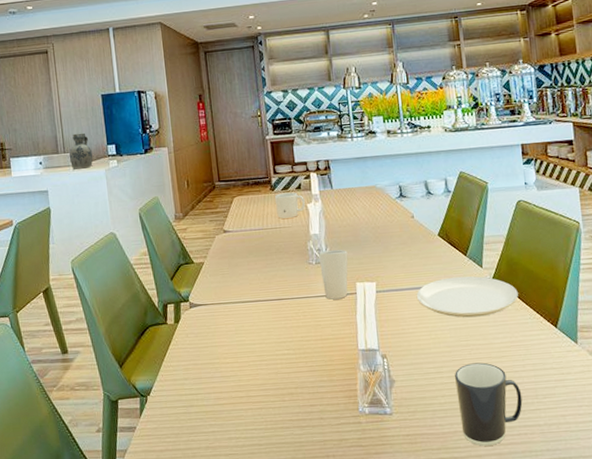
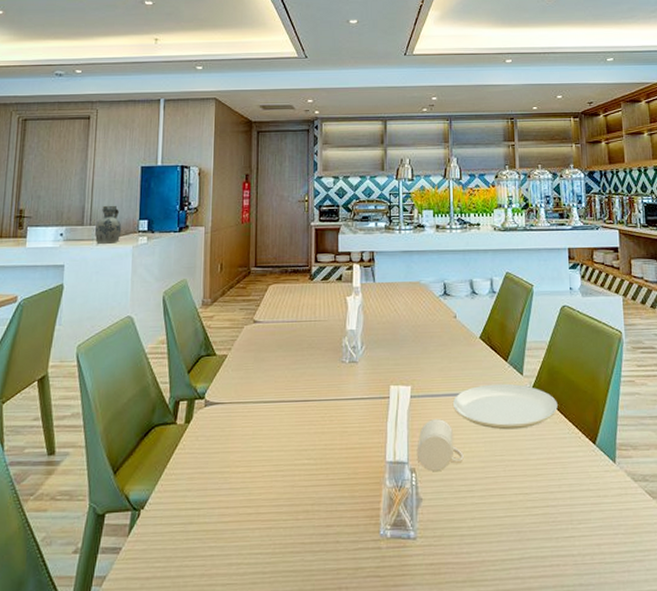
mug: present [274,192,305,220] -> none [312,283,344,312]
cup: present [318,249,349,300] -> none [353,347,384,403]
cup: none [386,310,431,357] -> present [416,419,464,472]
mug: present [454,362,523,446] -> none [486,481,557,579]

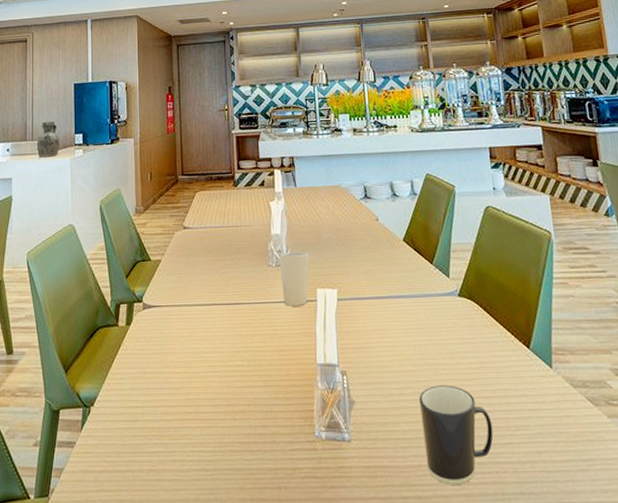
cup: none [353,347,384,403] -> present [279,251,310,306]
cup: present [416,419,464,472] -> none [346,322,394,375]
plate: present [452,383,558,430] -> none [379,286,488,333]
mug: none [486,481,557,579] -> present [418,385,494,485]

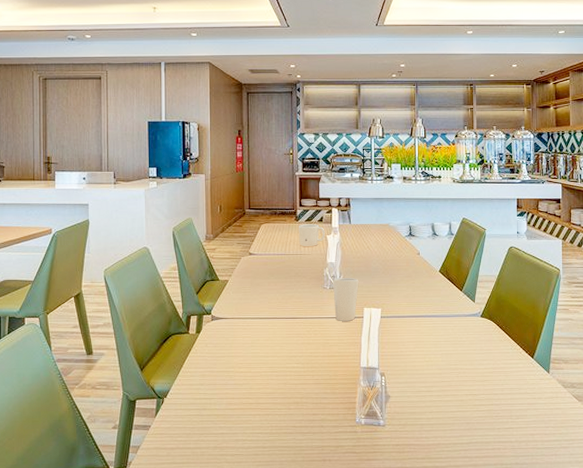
jug: present [36,121,60,158] -> none [112,154,135,187]
mug: none [237,189,268,218] -> present [298,224,325,247]
mug: present [418,385,494,485] -> none [442,385,499,458]

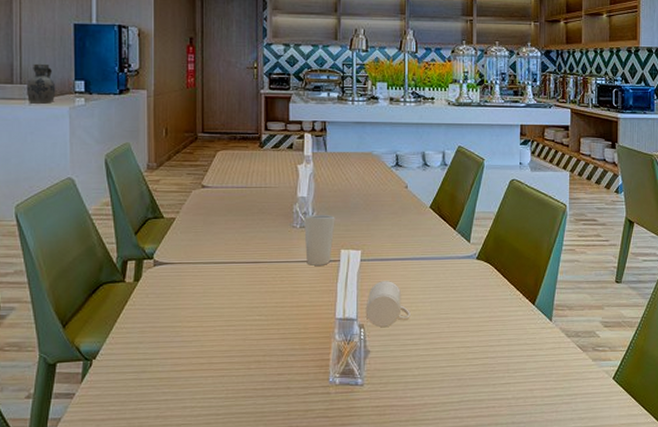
jug: none [112,154,135,187] -> present [26,63,56,104]
mug: present [298,224,325,247] -> none [262,151,295,179]
cup: none [385,335,424,376] -> present [365,281,411,328]

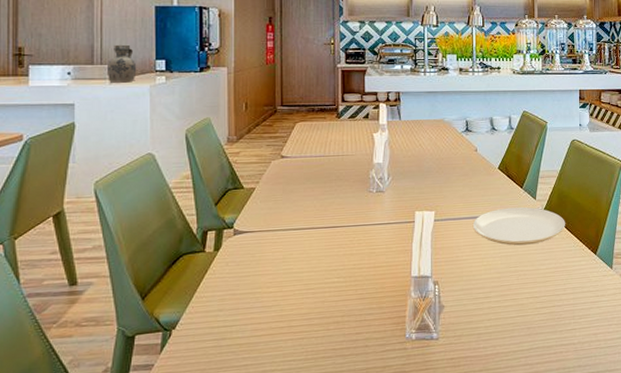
cup: present [304,214,335,266] -> none [380,178,410,228]
cup: present [365,281,411,328] -> none [439,238,482,283]
plate: none [401,250,501,291] -> present [472,207,565,246]

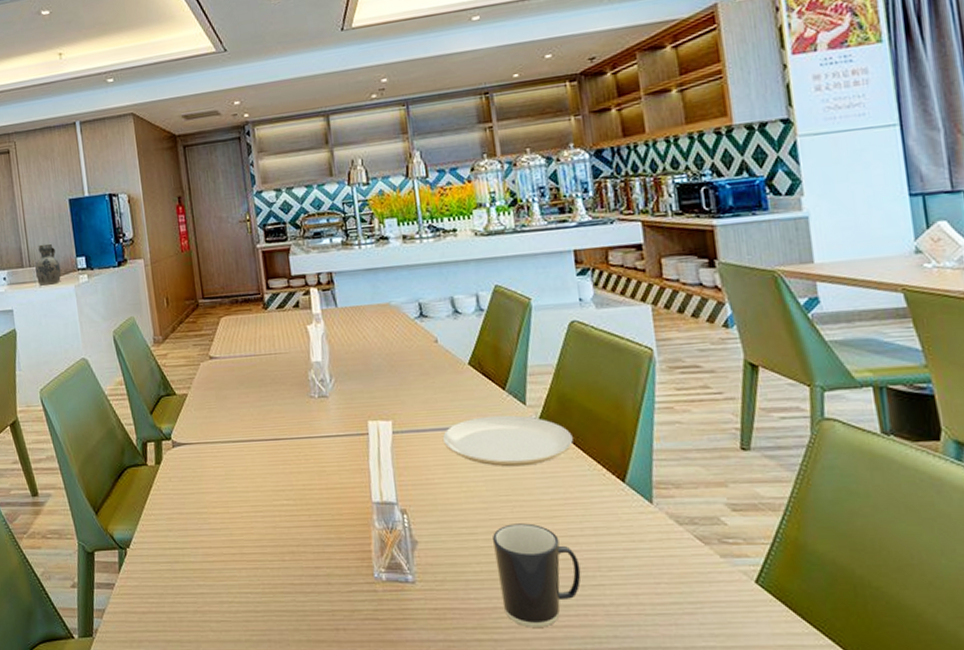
mug: none [501,287,561,366] -> present [492,523,581,627]

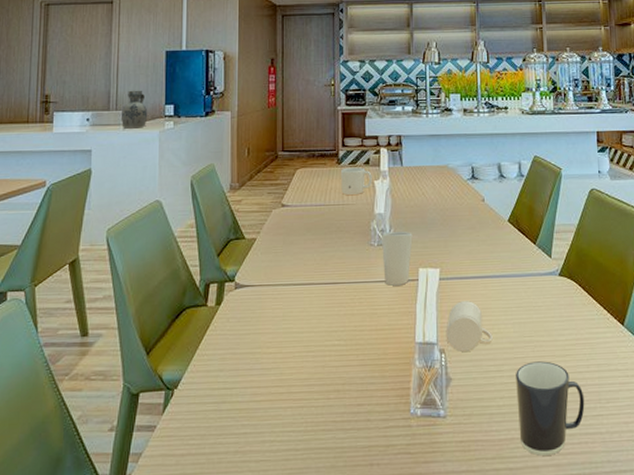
mug: none [267,311,305,344] -> present [340,167,372,196]
cup: none [322,380,358,441] -> present [382,231,413,286]
cup: none [405,456,462,513] -> present [446,301,493,353]
plate: present [442,415,573,467] -> none [481,266,586,311]

